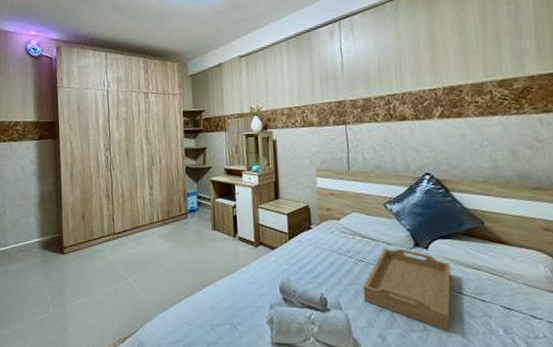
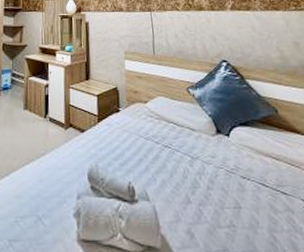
serving tray: present [362,248,452,332] -> none [169,134,256,229]

